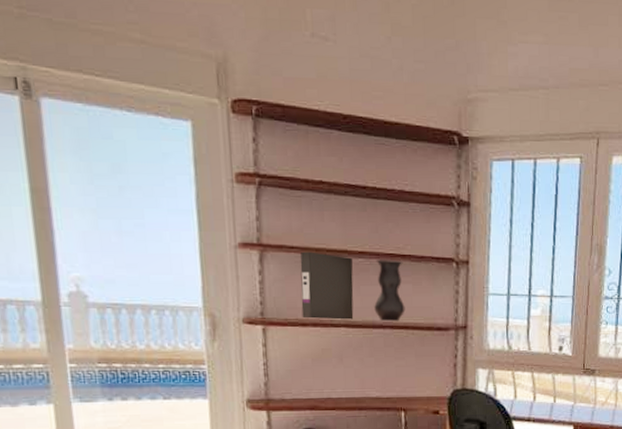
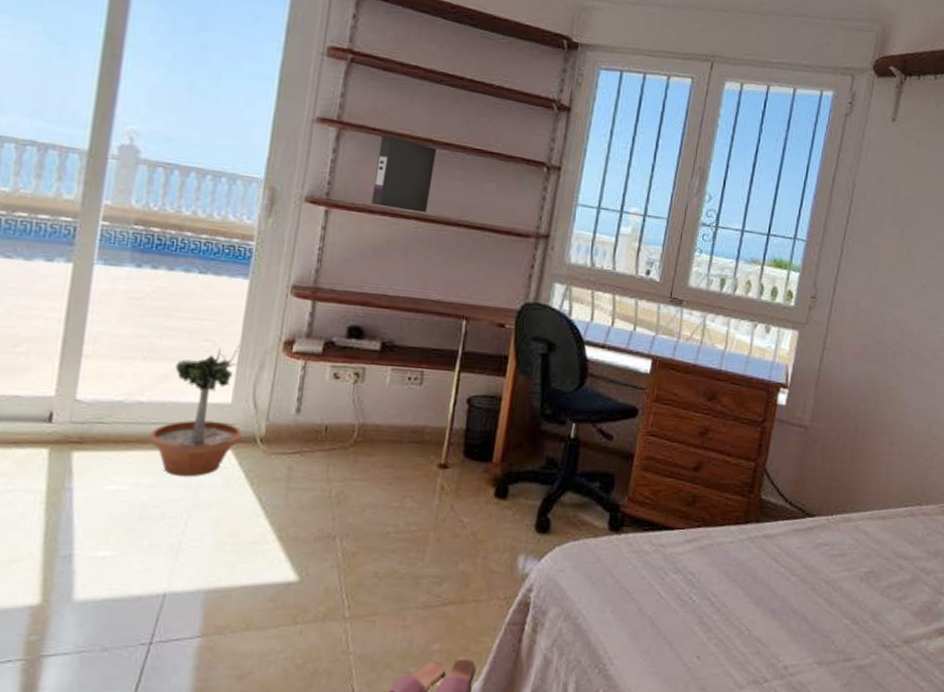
vase: present [374,260,405,322] -> none [451,153,491,222]

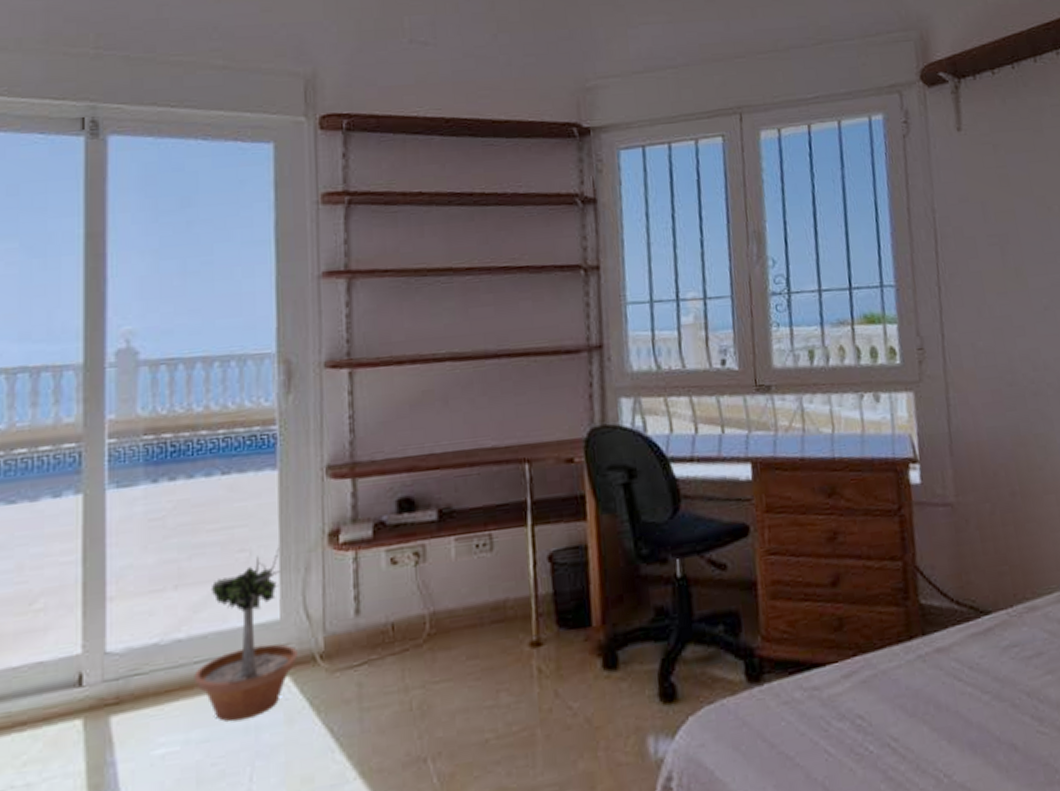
binder: present [371,134,436,213] -> none [395,273,461,355]

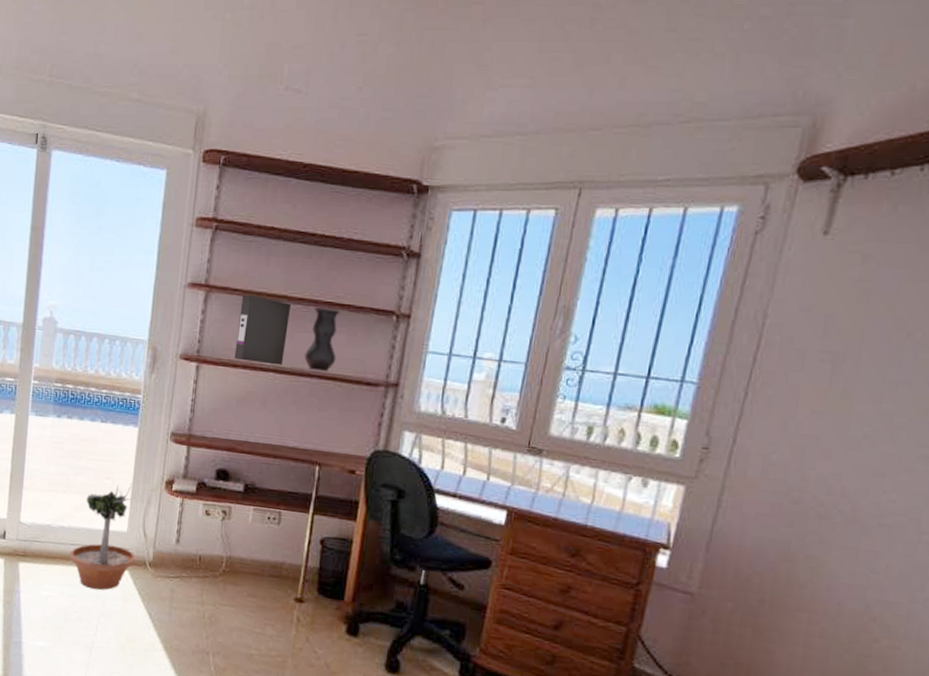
binder: none [395,273,461,355] -> present [234,294,291,365]
vase: none [486,273,525,349] -> present [304,307,341,372]

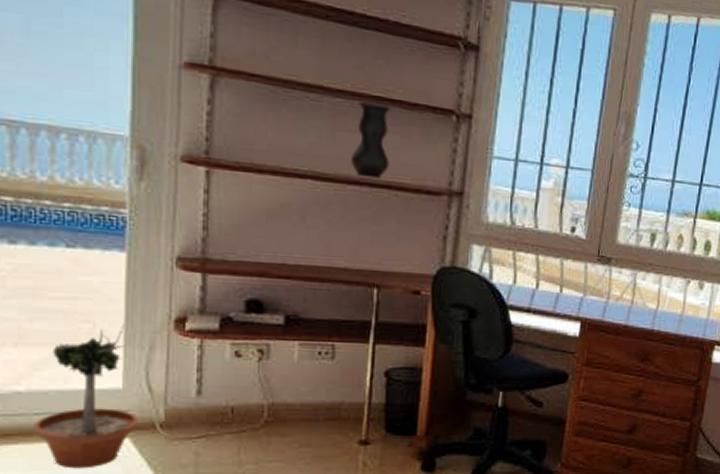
binder: present [234,294,291,365] -> none [258,81,328,171]

